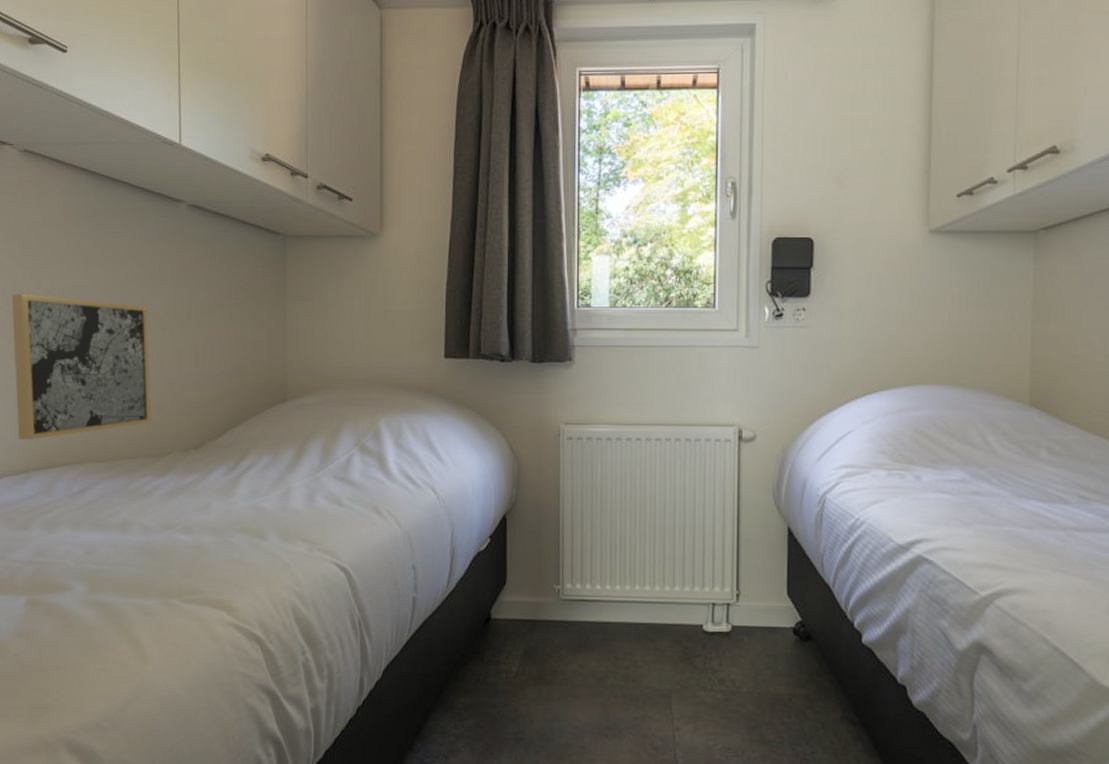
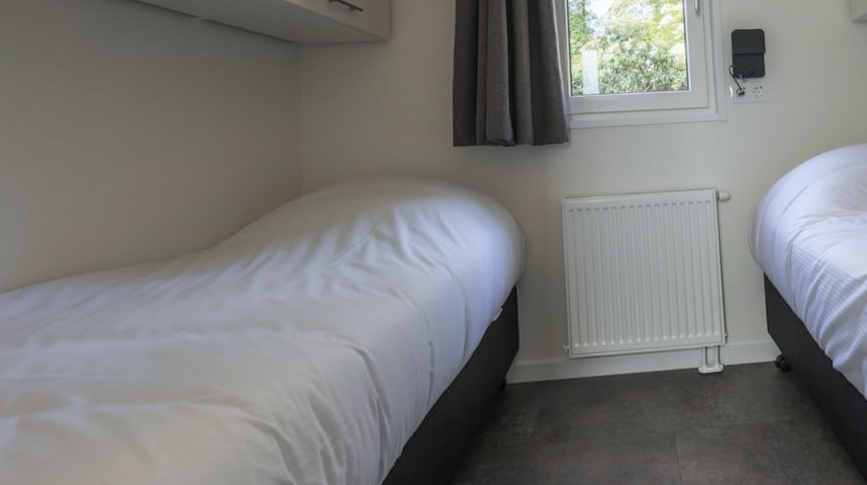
wall art: present [11,293,151,441] -> none [11,109,162,256]

